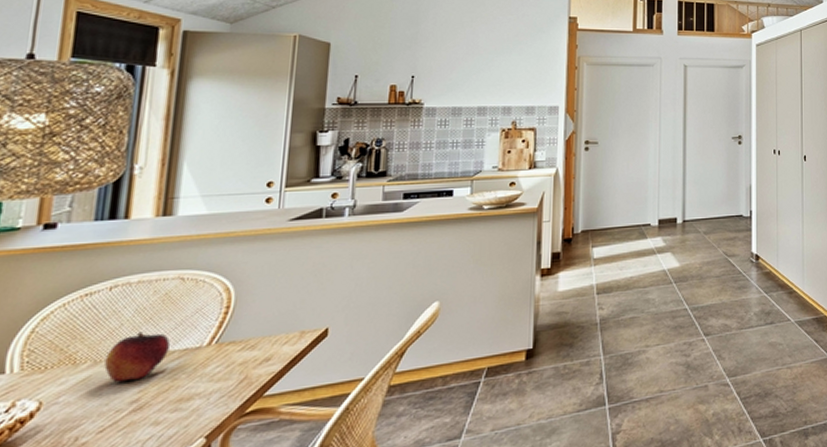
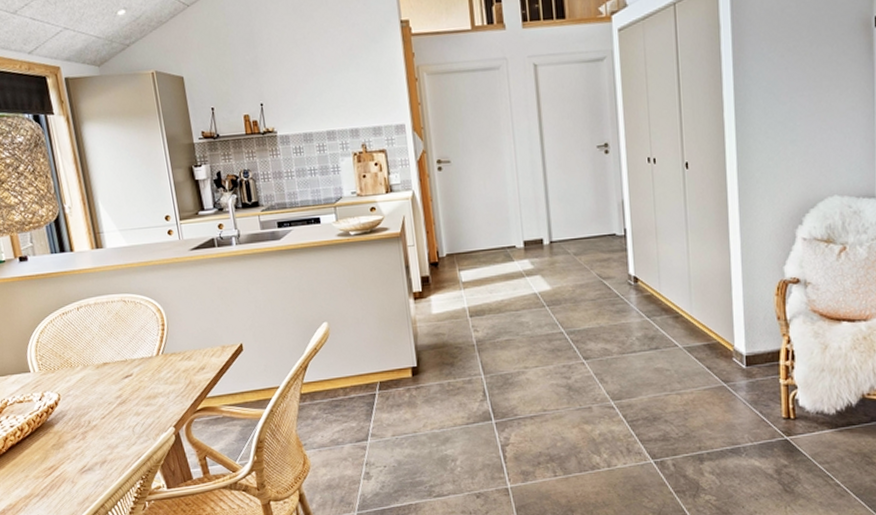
fruit: present [104,331,170,383] -> none [90,343,131,382]

